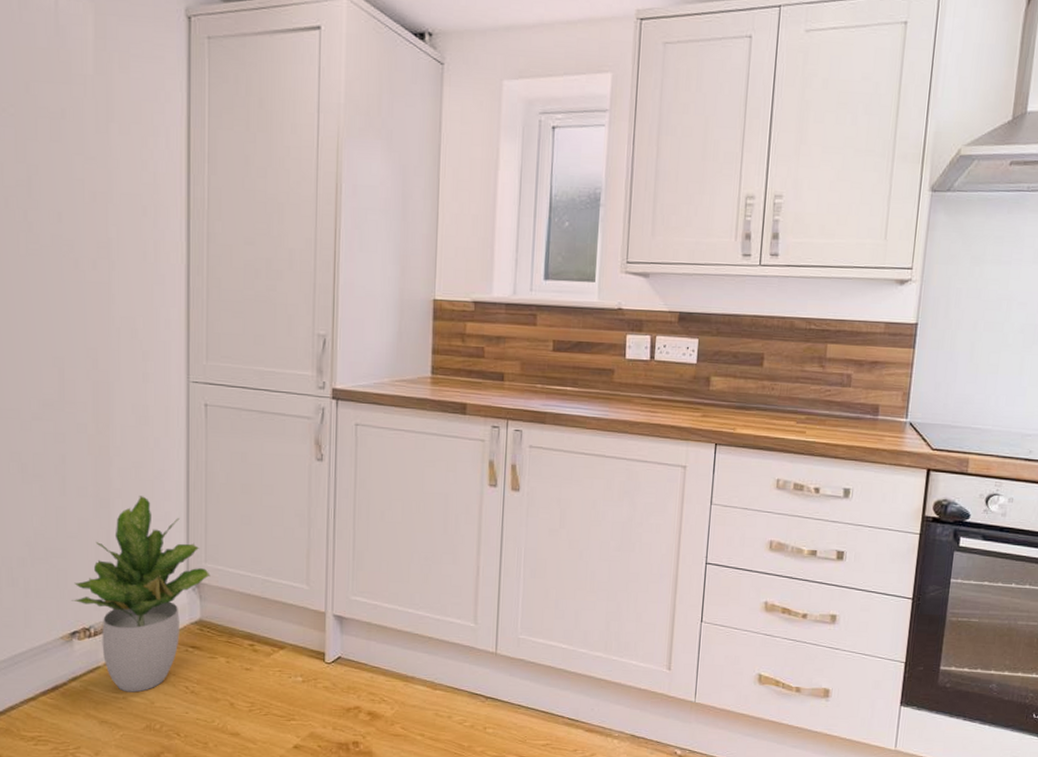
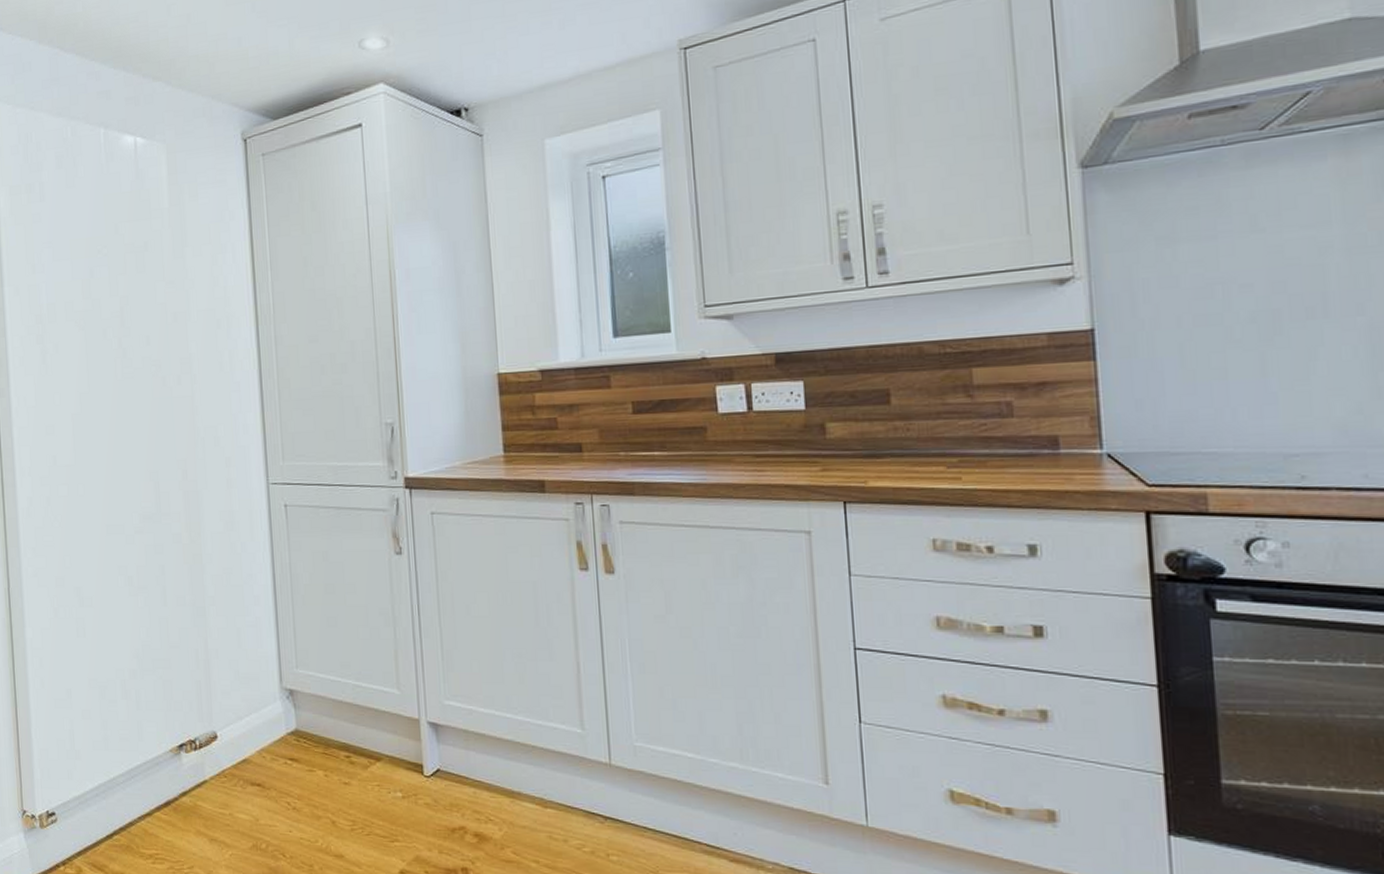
potted plant: present [72,496,211,693] -> none [178,602,303,809]

